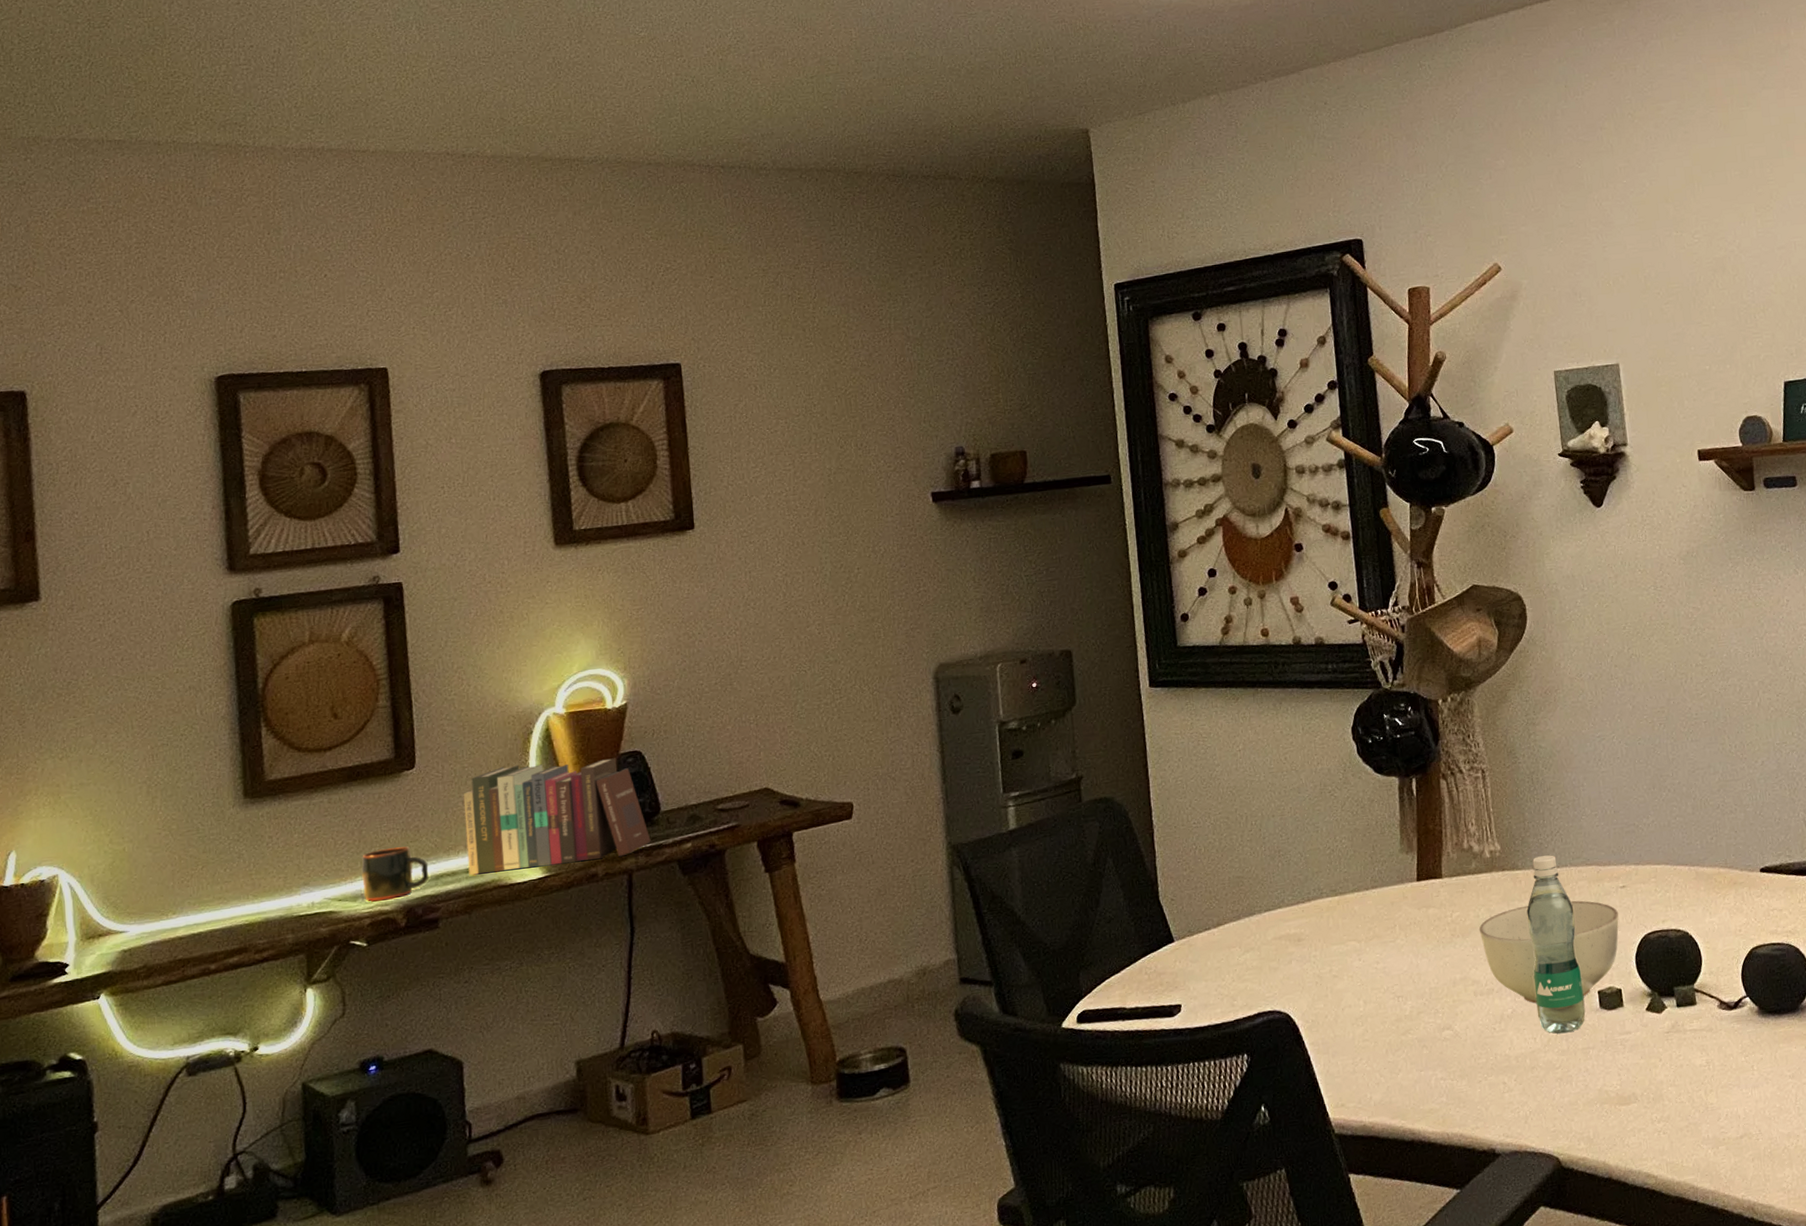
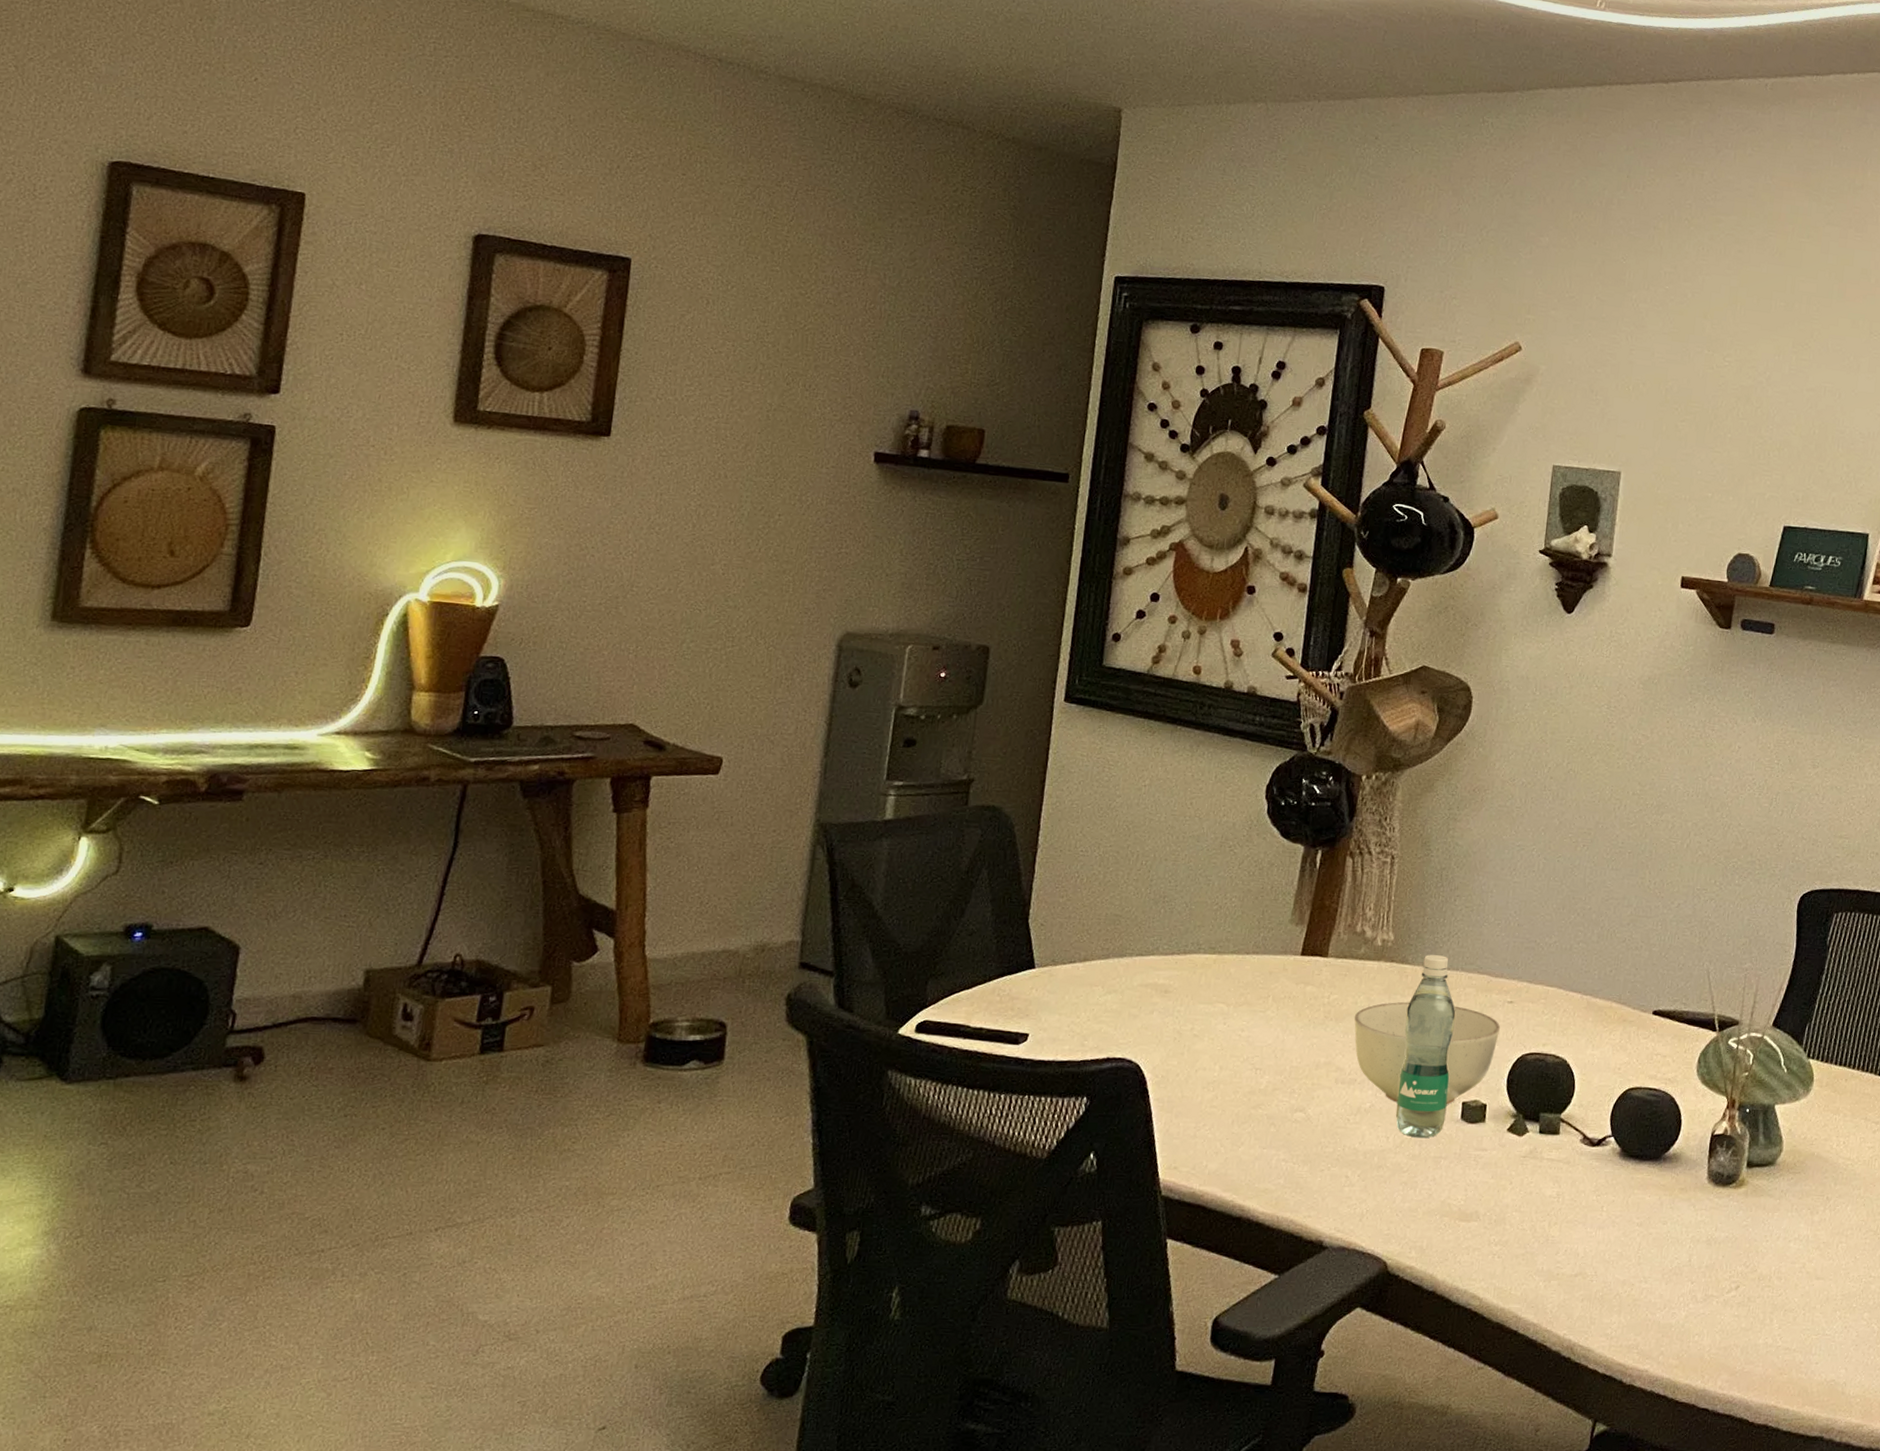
mug: present [361,846,429,901] -> none [166,705,244,760]
books: present [463,758,651,876] -> none [287,644,496,765]

